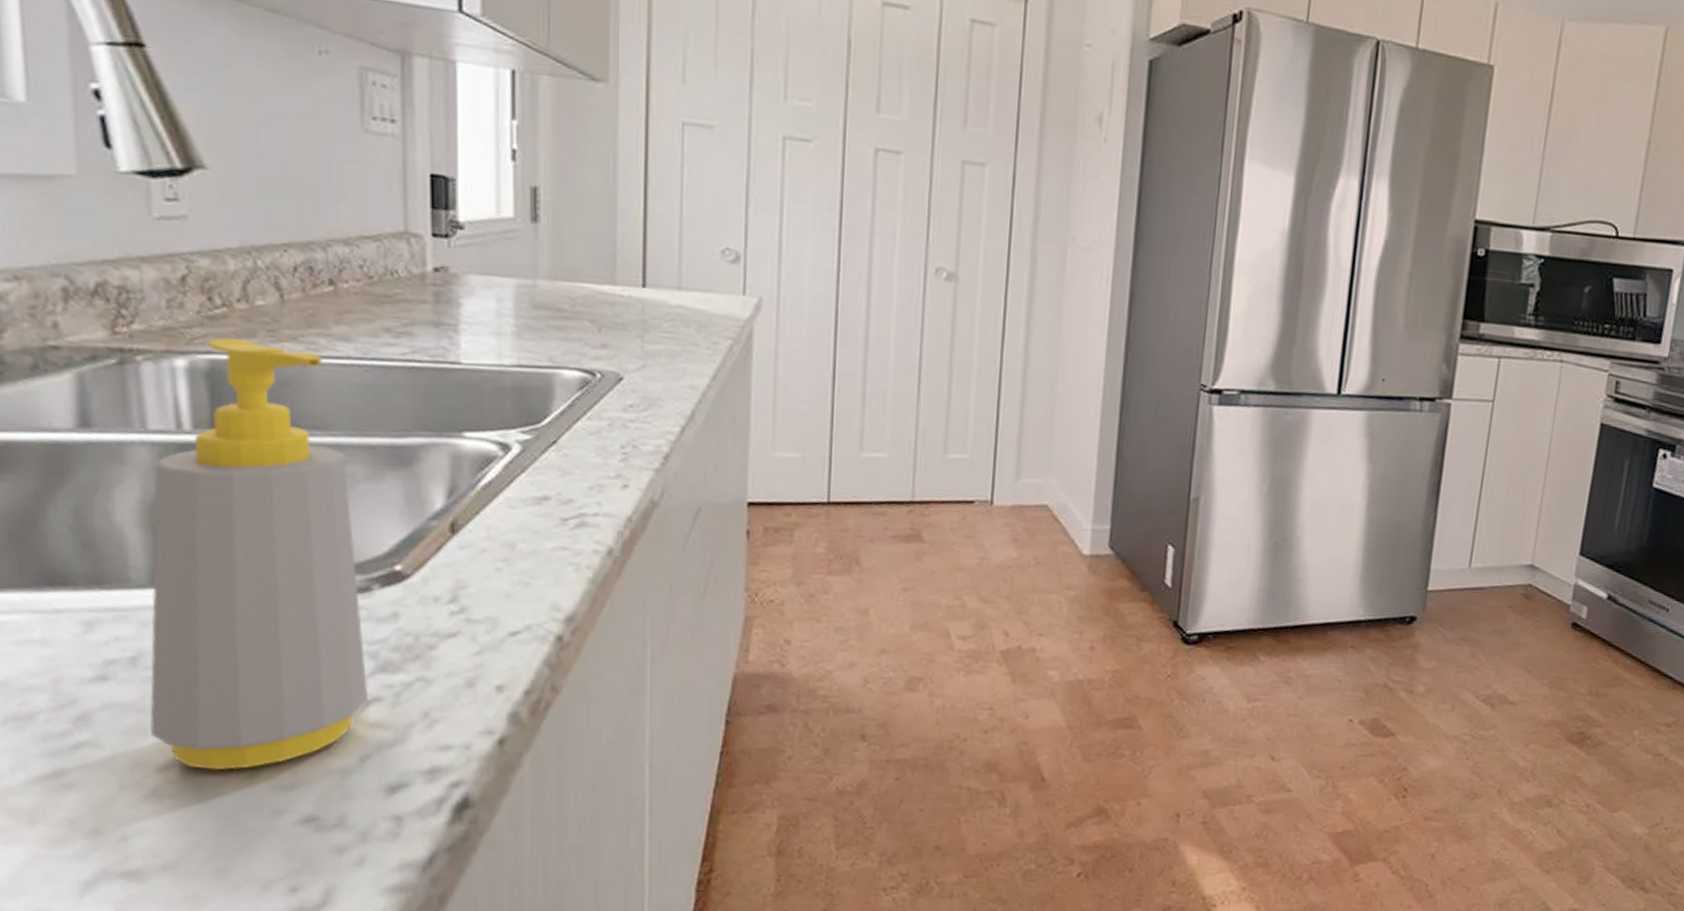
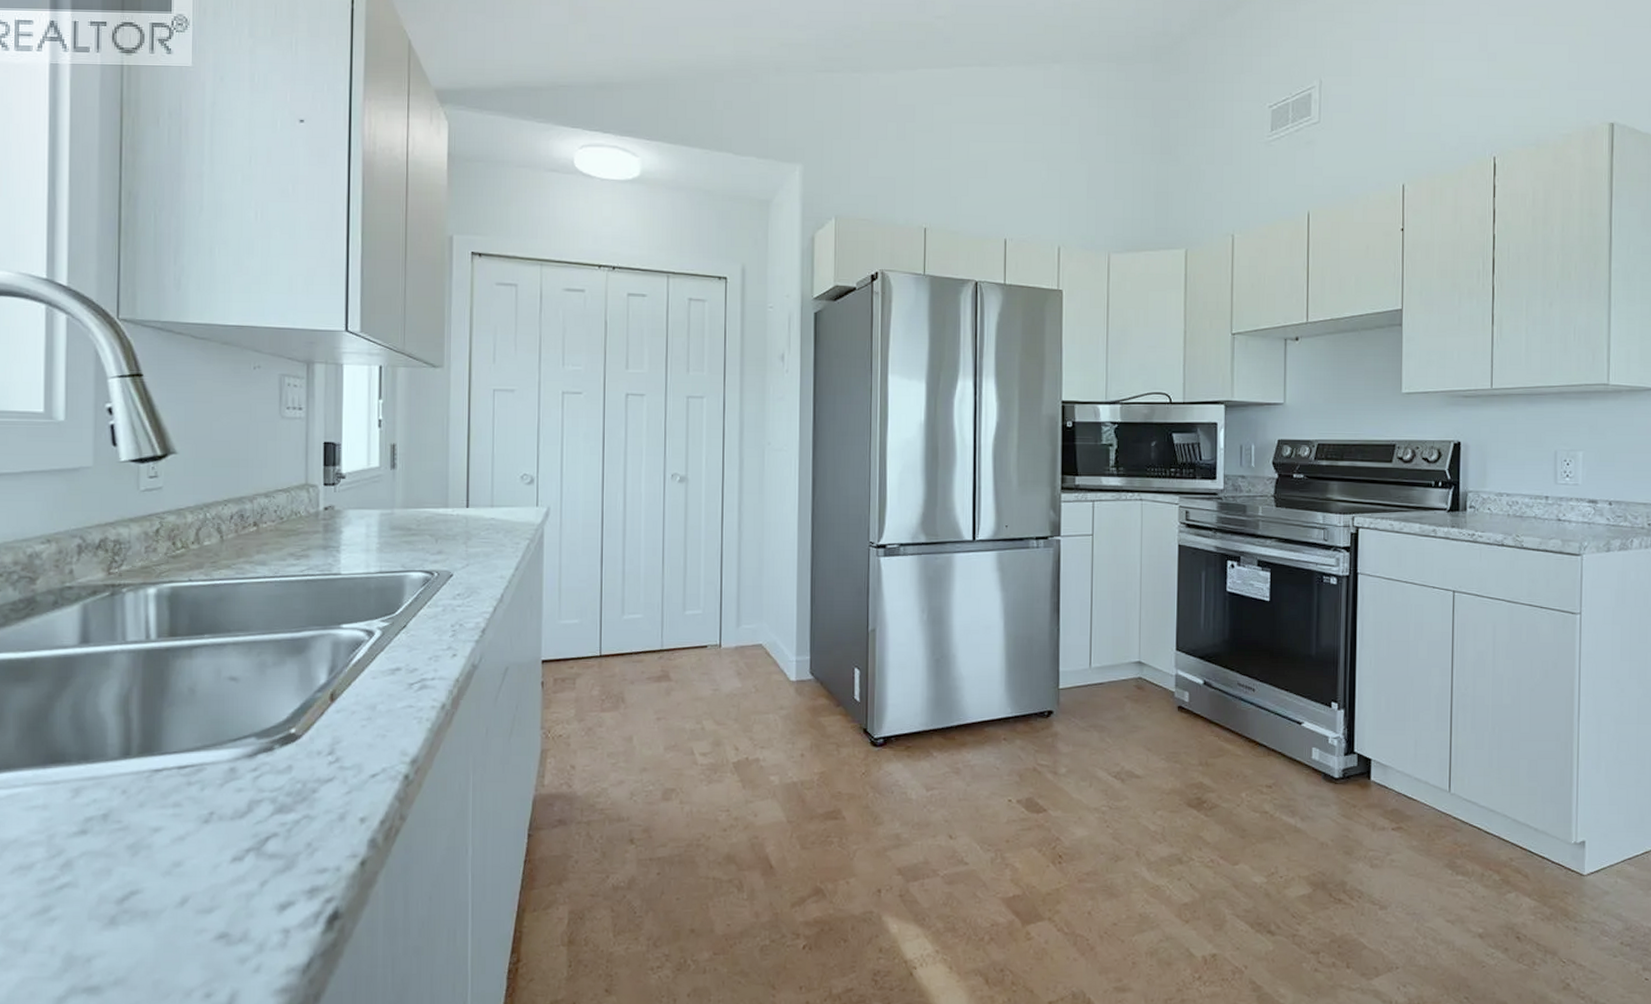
soap bottle: present [149,336,369,771] -> none [112,569,269,900]

